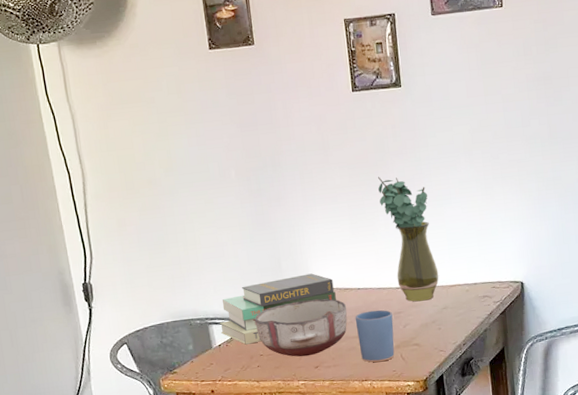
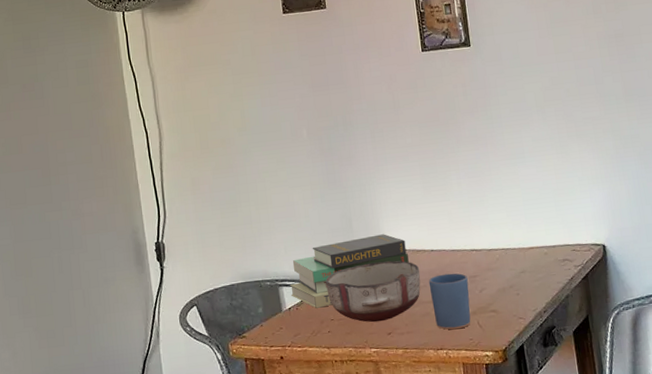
vase: present [378,176,439,302] -> none [449,135,516,265]

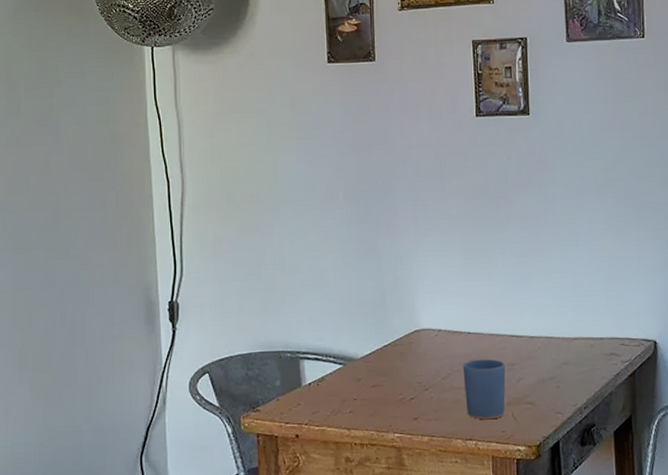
books: present [289,234,409,308] -> none [311,311,443,386]
ceramic bowl: present [325,260,421,323] -> none [350,340,455,406]

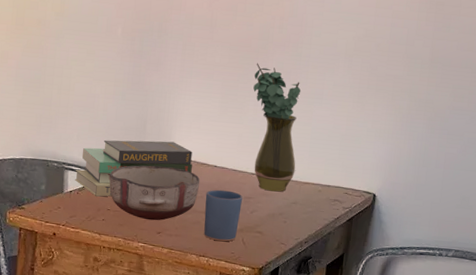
books: none [311,311,443,386] -> present [74,140,192,197]
ceramic bowl: none [350,340,455,406] -> present [109,165,200,221]
vase: none [498,209,561,354] -> present [253,63,301,192]

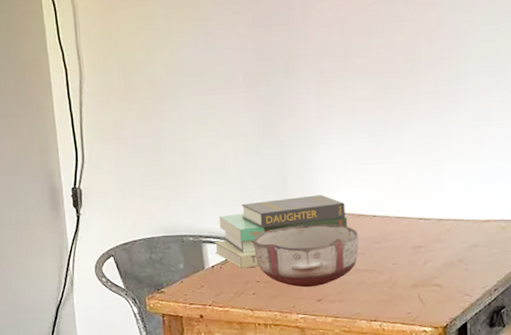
mug: present [204,189,243,242] -> none [367,241,412,302]
vase: present [253,63,301,192] -> none [405,89,471,236]

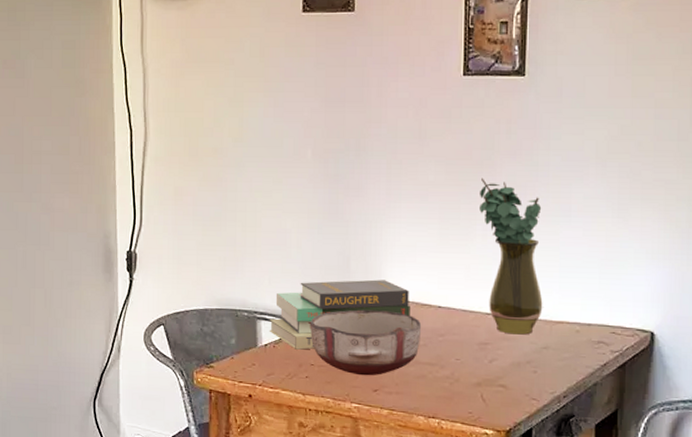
vase: none [405,89,471,236] -> present [480,178,543,335]

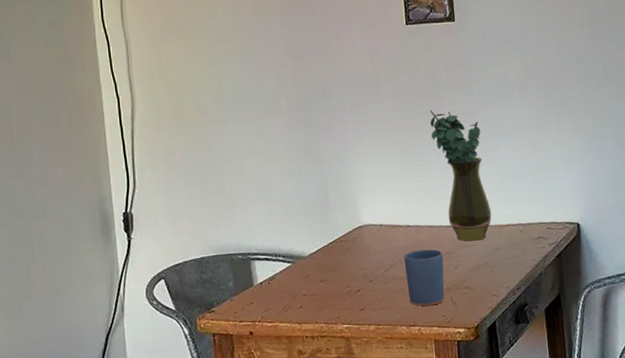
books: present [269,279,410,350] -> none [262,208,385,283]
ceramic bowl: present [309,309,422,376] -> none [298,235,396,298]
mug: none [429,335,477,399] -> present [403,249,445,307]

